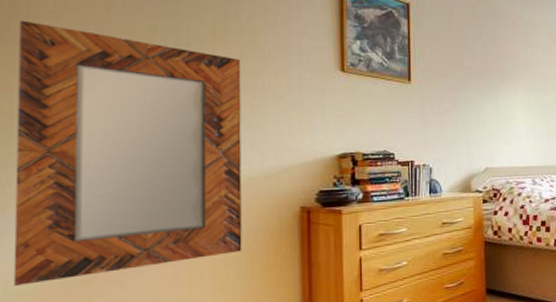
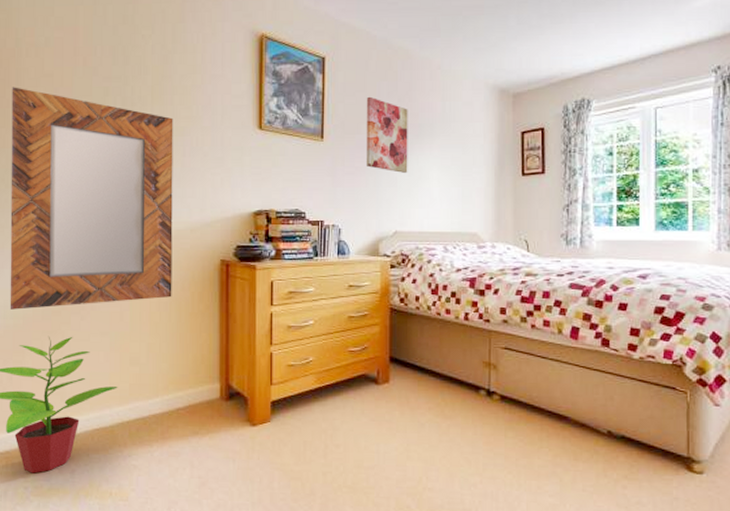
wall art: none [452,41,496,113] -> present [366,96,408,173]

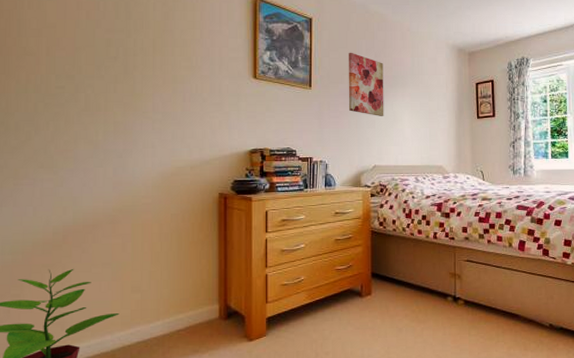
home mirror: present [10,87,173,310] -> none [8,36,174,246]

